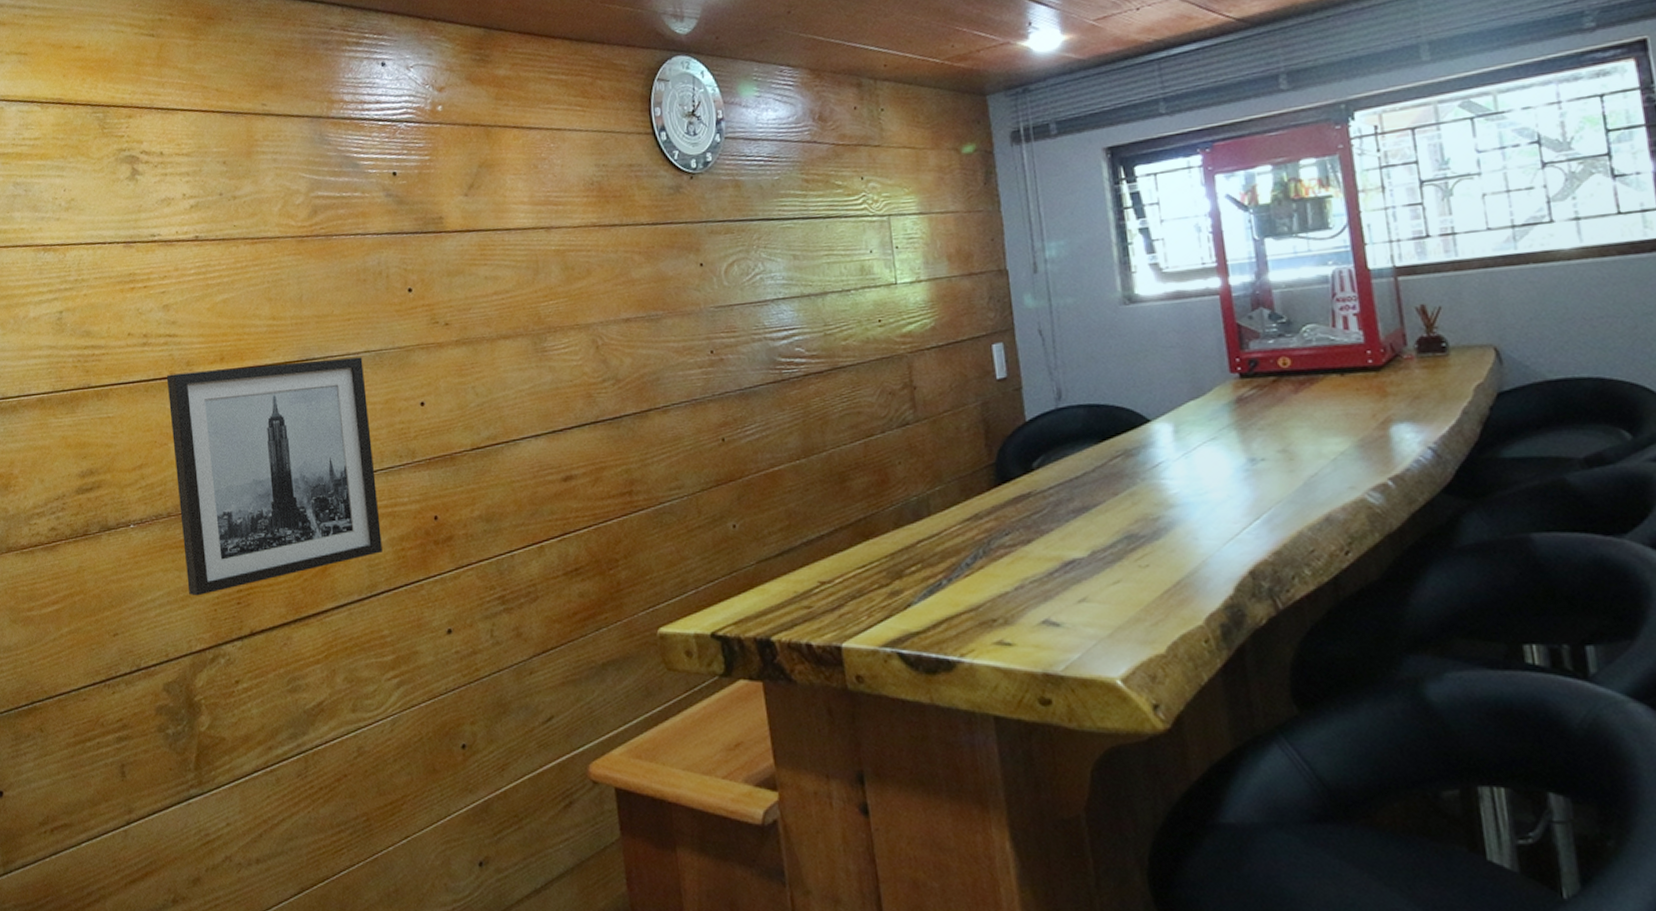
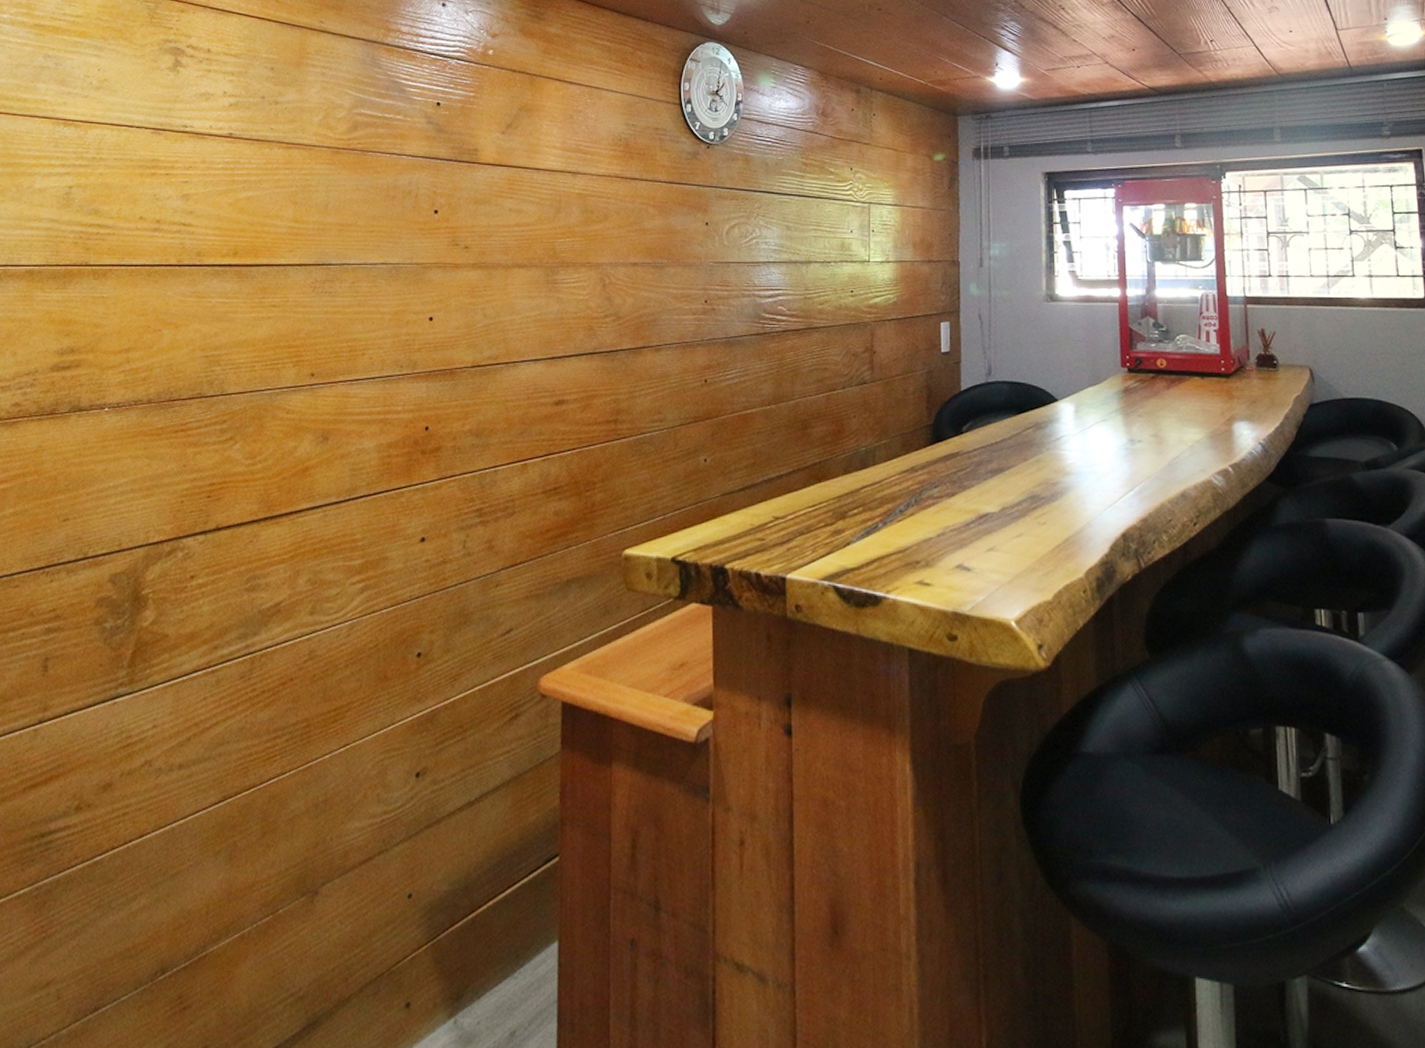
wall art: present [166,357,383,596] -> none [156,262,379,486]

